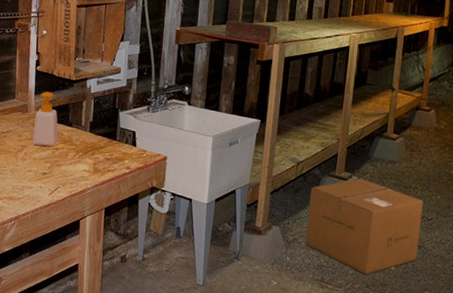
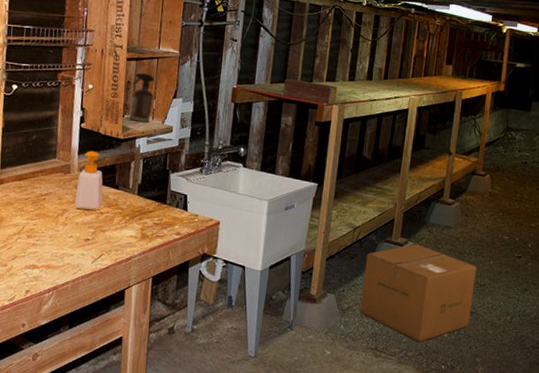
spray bottle: none [81,18,103,65] -> present [130,72,154,123]

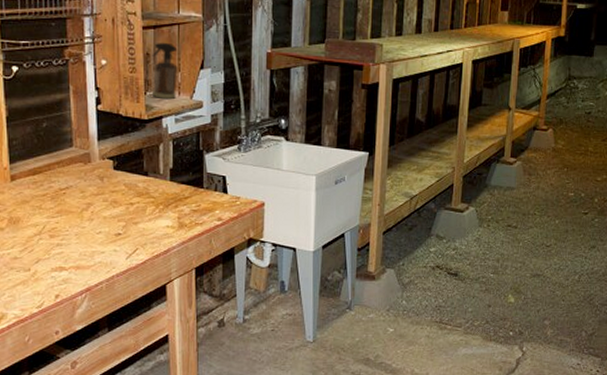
soap bottle: present [74,150,103,210] -> none [99,135,131,201]
box: present [360,244,477,342] -> none [423,209,542,311]

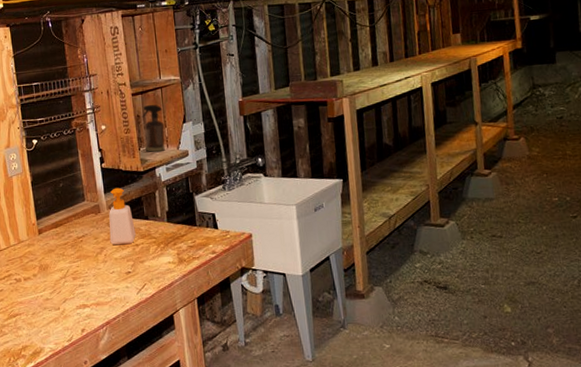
soap bottle: none [99,135,131,201] -> present [109,187,136,245]

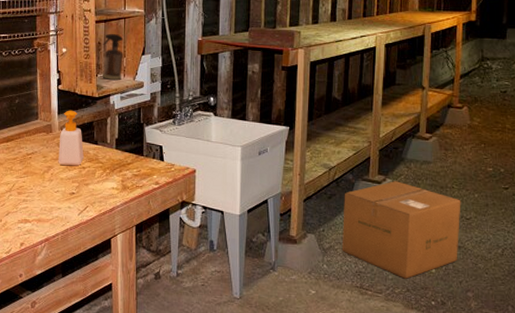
box: none [407,222,533,322] -> present [343,181,461,279]

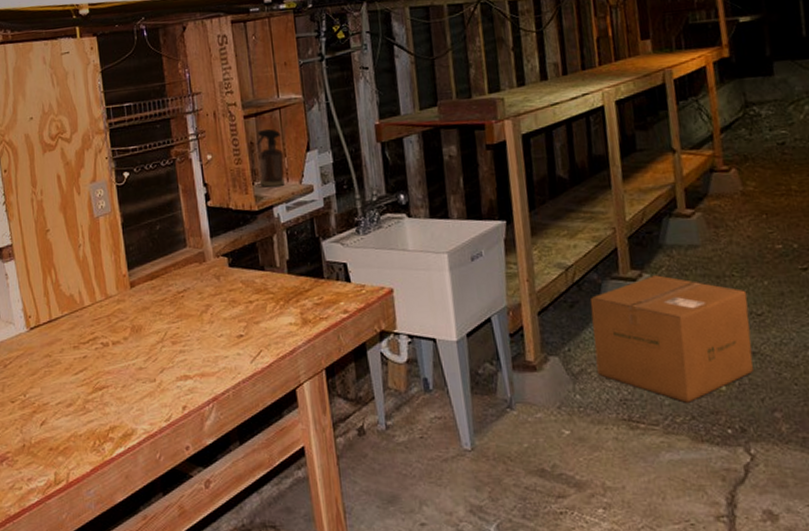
soap bottle: present [58,110,84,165] -> none [216,230,249,301]

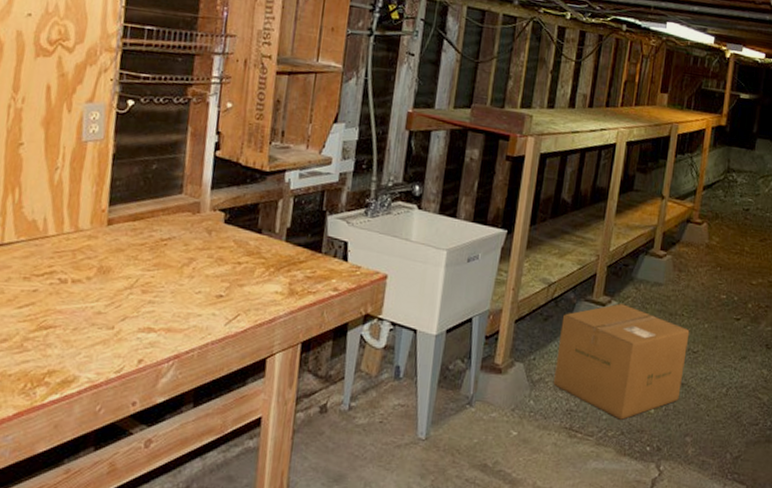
spray bottle: present [256,128,285,188] -> none [278,90,311,153]

